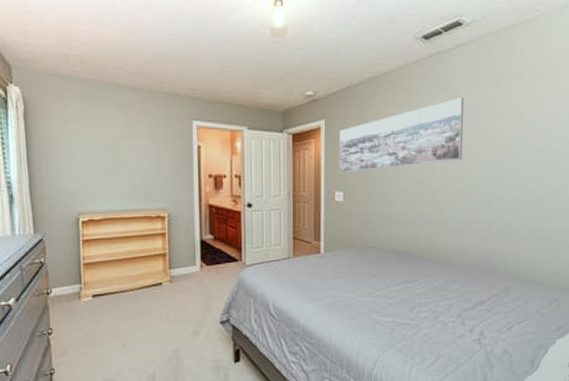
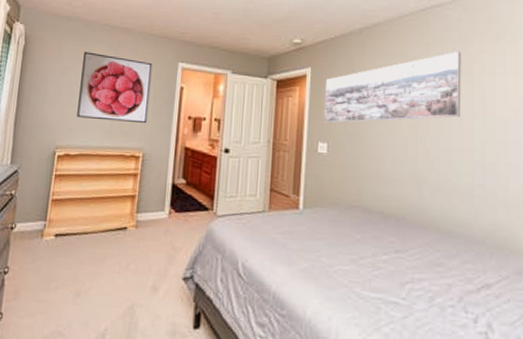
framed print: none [91,114,168,185] -> present [77,52,153,124]

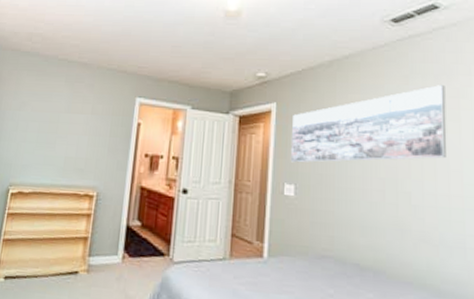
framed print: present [77,52,153,124] -> none [32,87,110,161]

